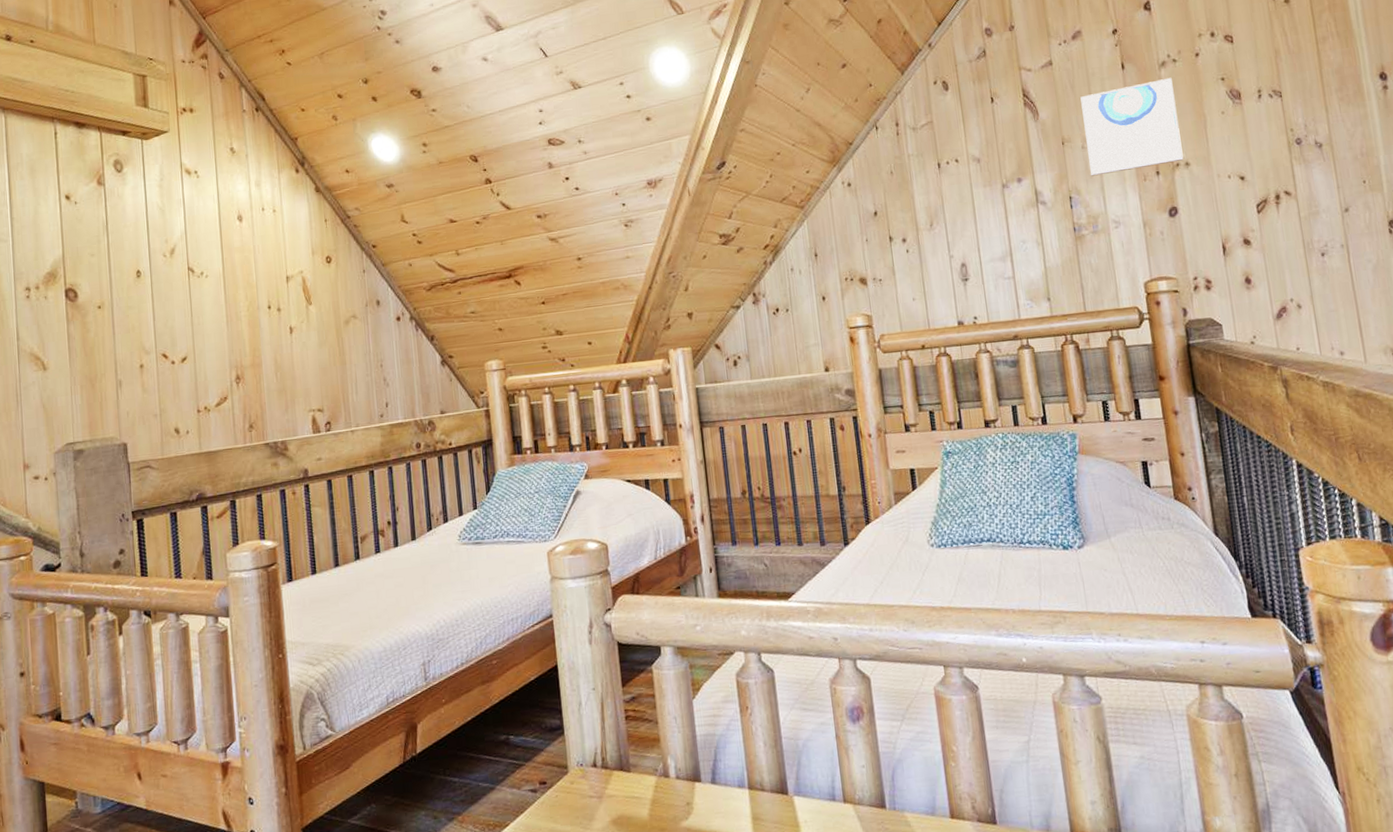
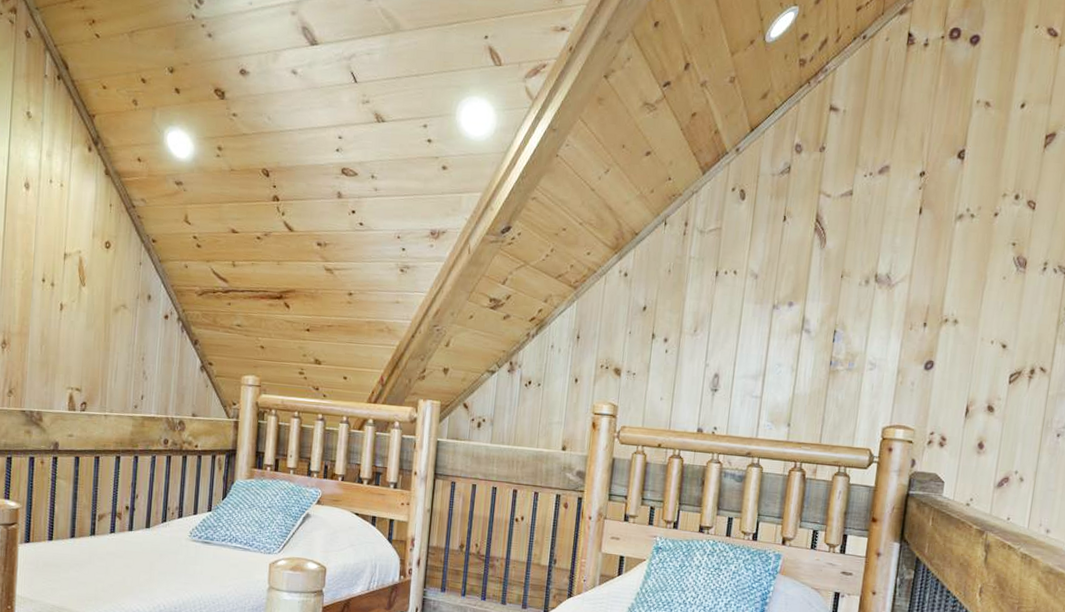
wall art: present [1080,77,1184,176] -> none [861,232,965,317]

